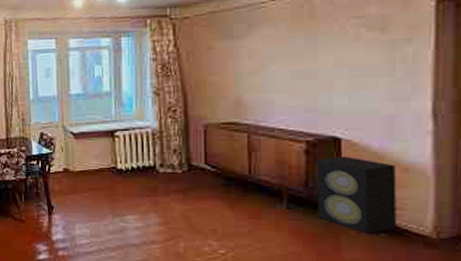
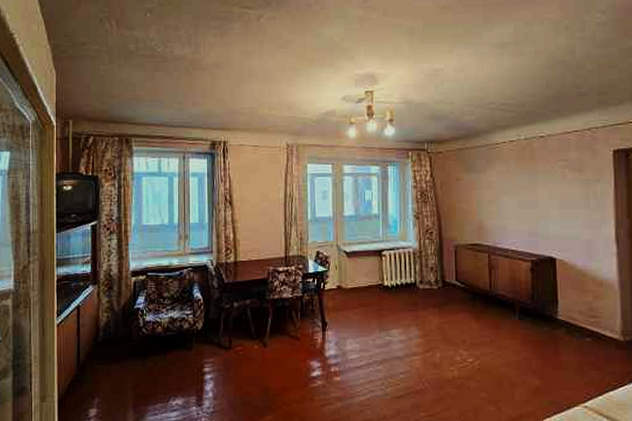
speaker: present [316,156,398,234] -> none [539,273,597,339]

